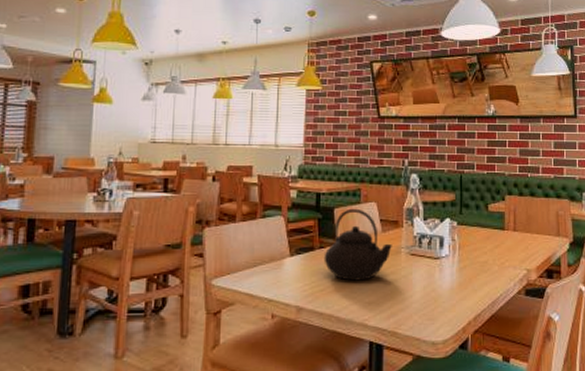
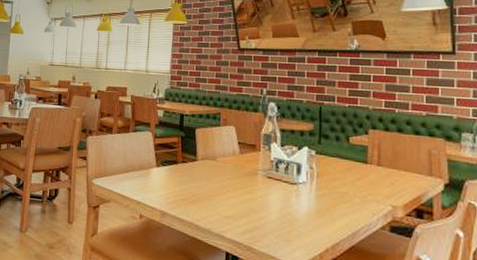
teapot: present [324,208,392,281] -> none [185,130,249,196]

